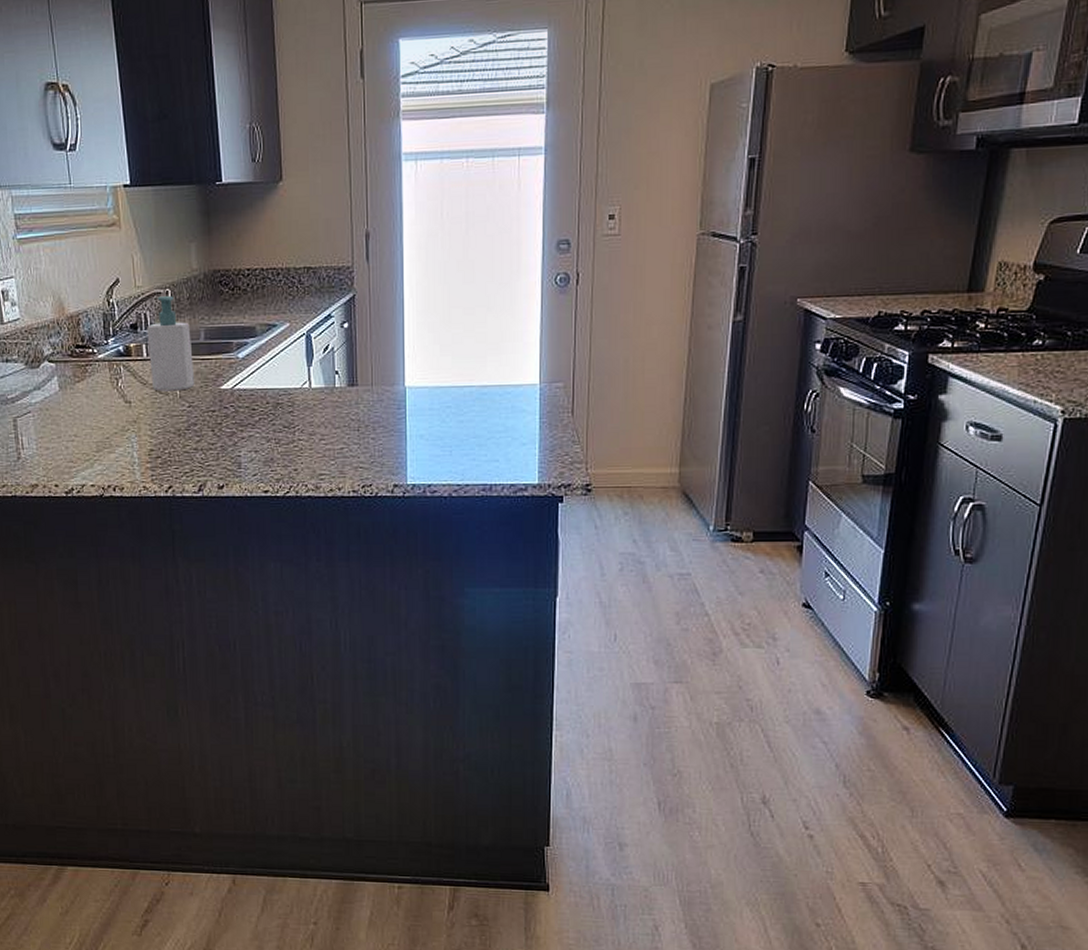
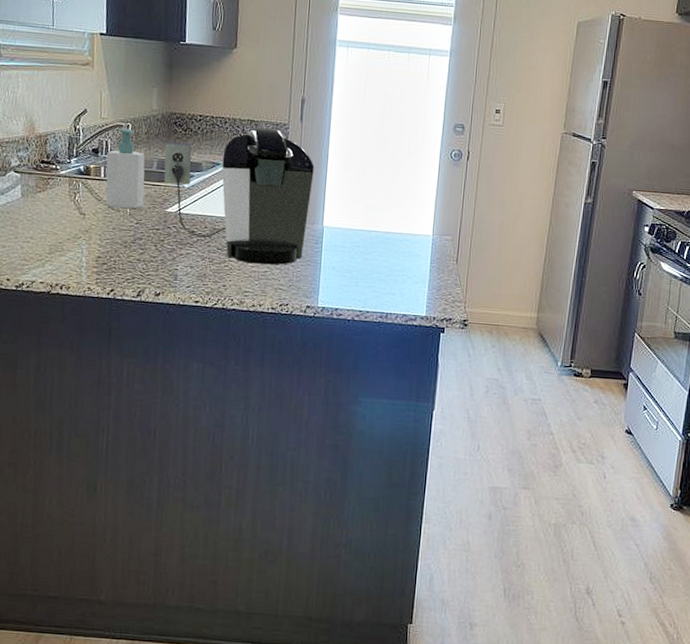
coffee maker: none [211,274,388,441] -> present [164,127,314,265]

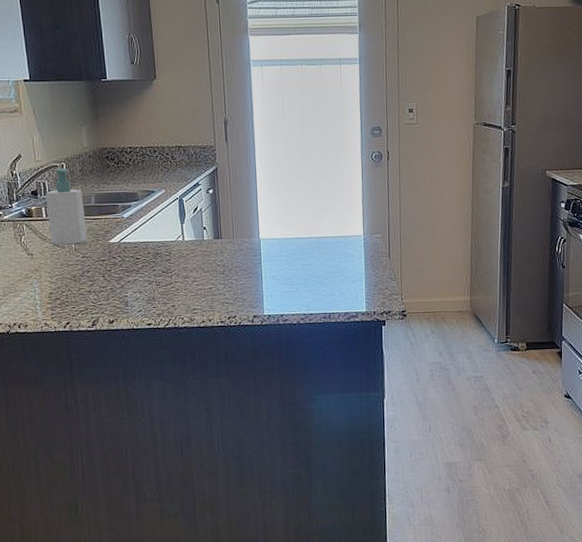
coffee maker: present [164,127,314,265] -> none [100,152,245,282]

